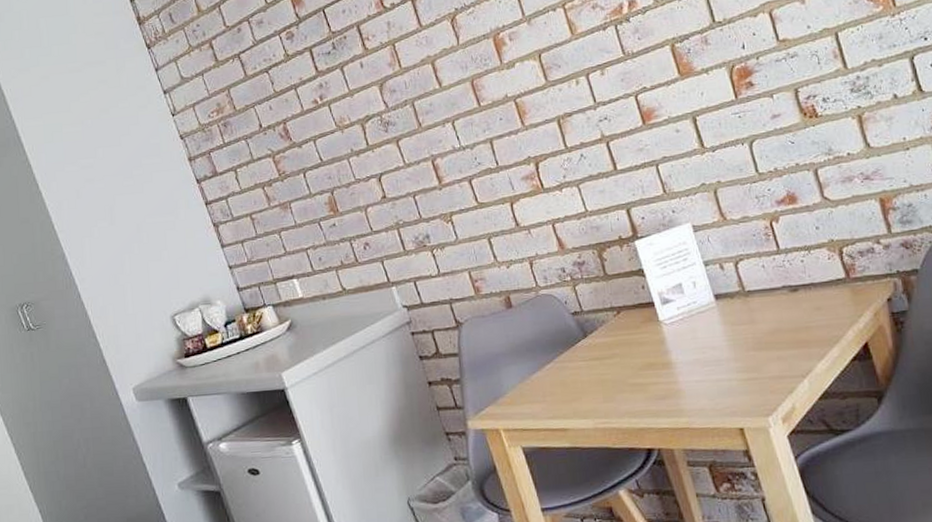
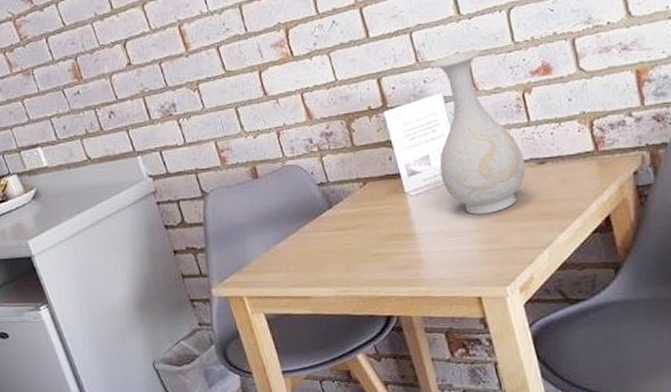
vase: none [677,179,779,343] -> present [430,49,525,215]

